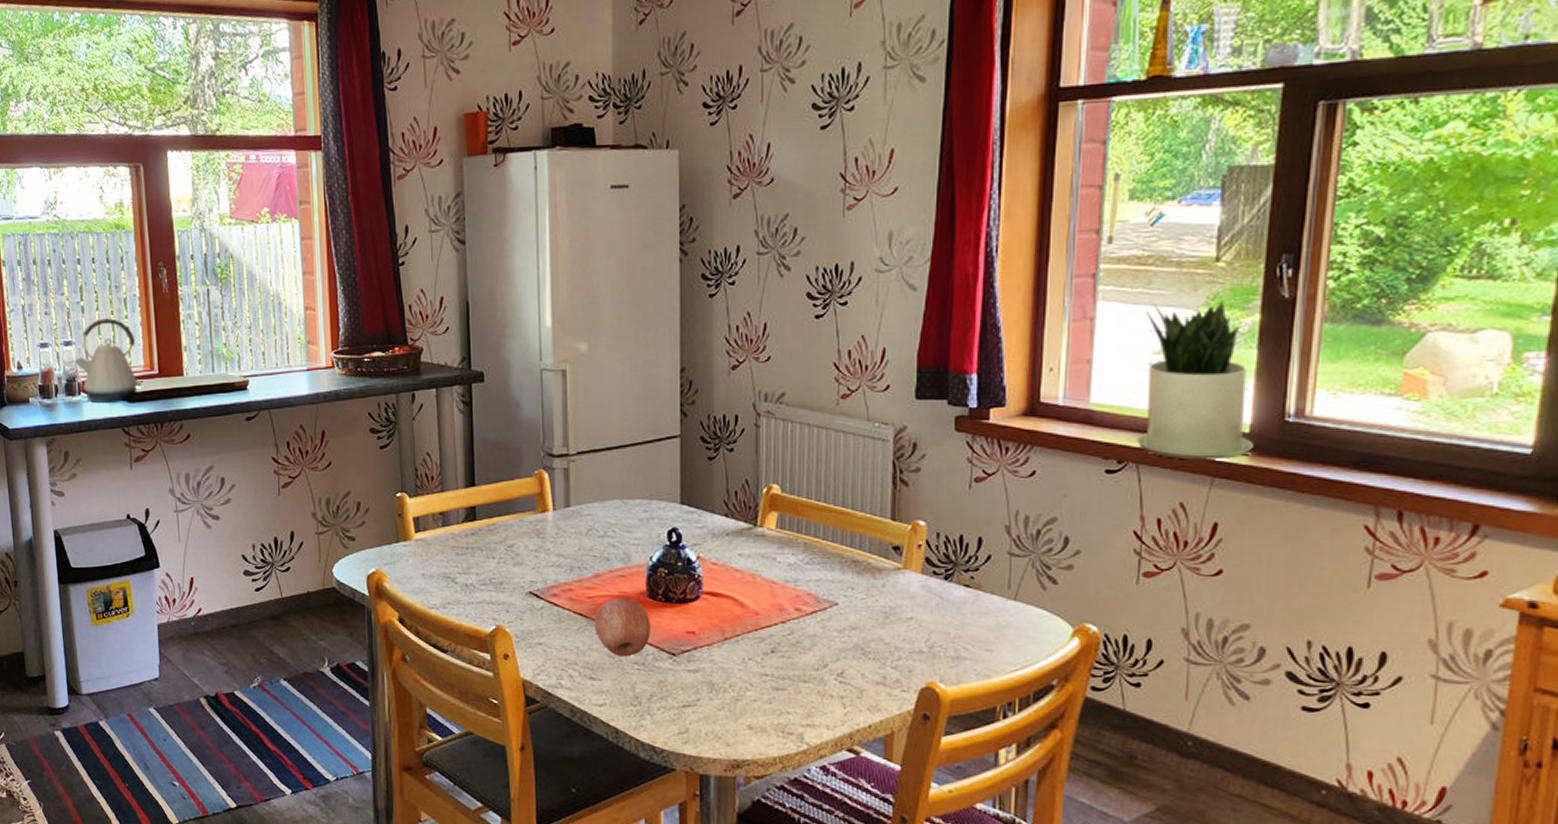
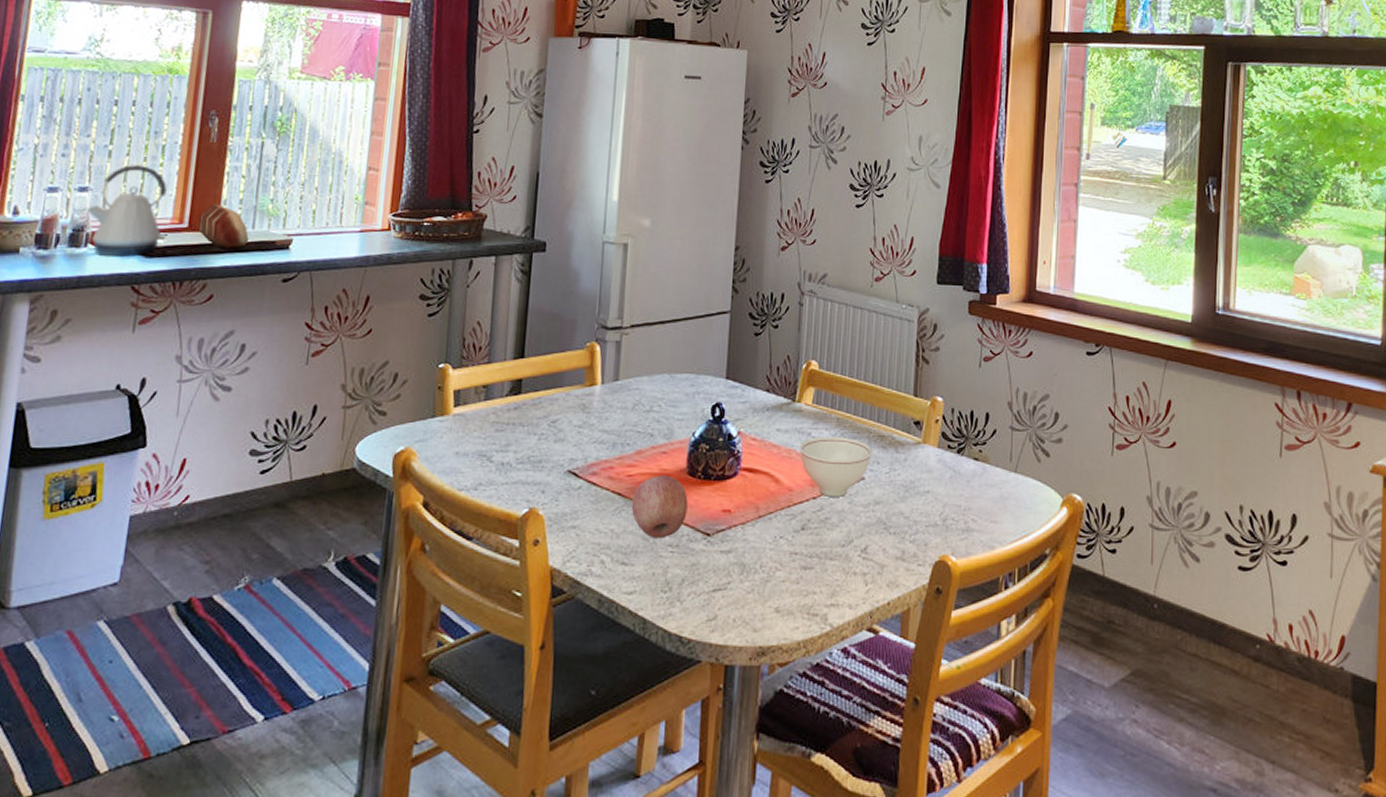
bread loaf: none [165,351,211,394] -> present [198,204,249,251]
bowl: none [764,561,846,622] -> present [799,436,872,497]
planter: present [1136,301,1253,461] -> none [1109,211,1194,346]

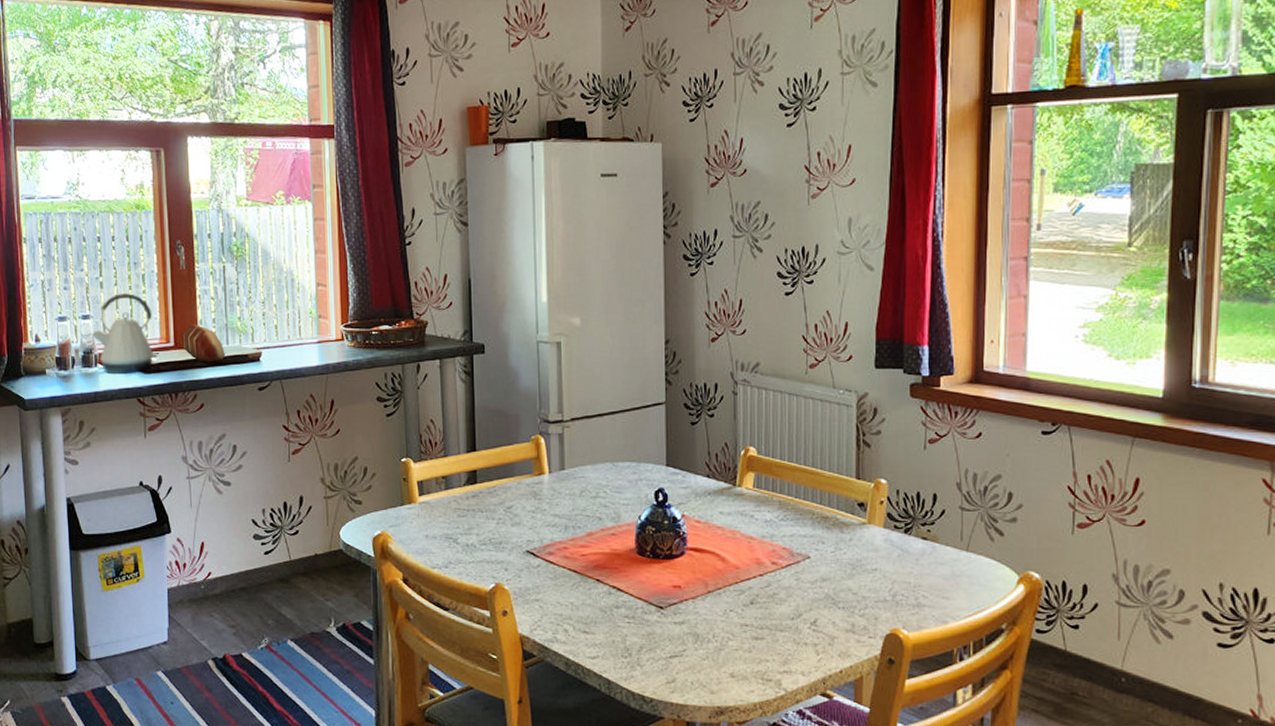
fruit: present [631,475,688,539] -> none [587,554,640,611]
bowl: present [799,436,872,497] -> none [743,518,817,574]

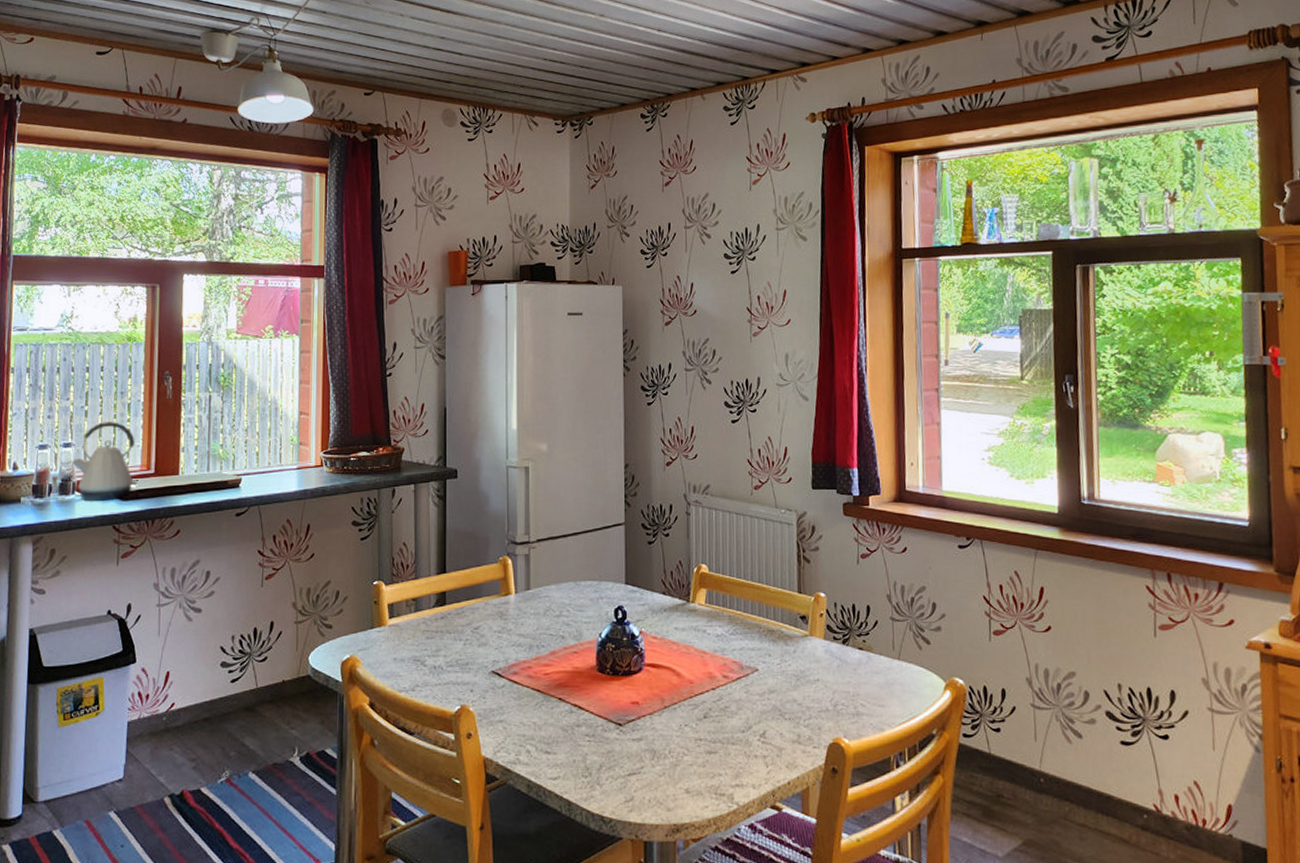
bread loaf: present [181,324,225,365] -> none [162,451,205,492]

